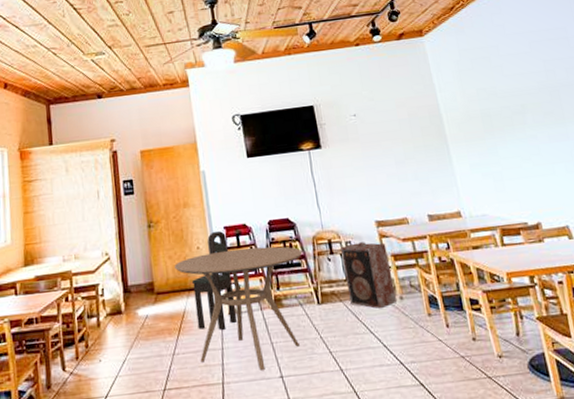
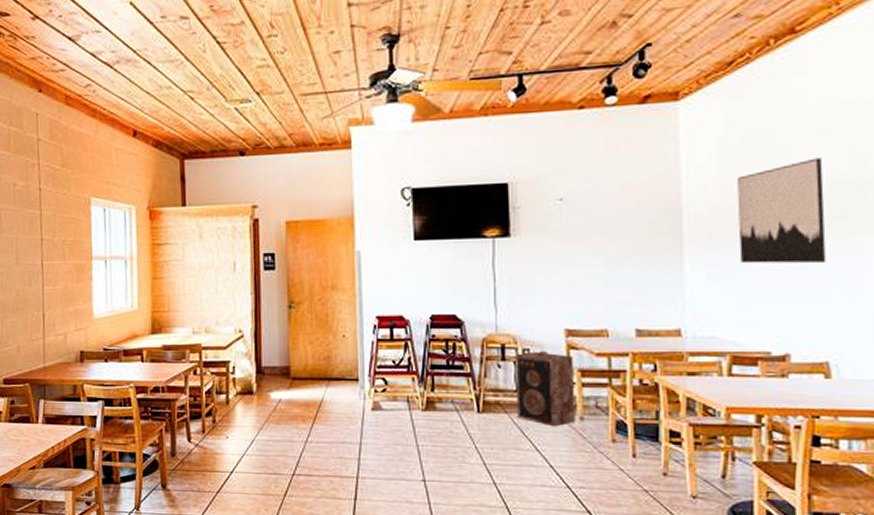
dining table: present [175,246,303,370] -> none [315,342,468,471]
chair: present [191,231,238,330] -> none [332,319,381,425]
wall art: none [474,71,548,154] -> present [737,158,827,264]

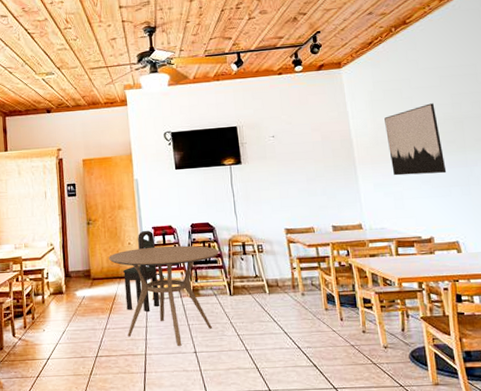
dining table: none [315,342,468,471] -> present [109,245,219,346]
chair: none [332,319,381,425] -> present [122,230,160,312]
speaker: present [516,351,575,427] -> none [253,246,299,303]

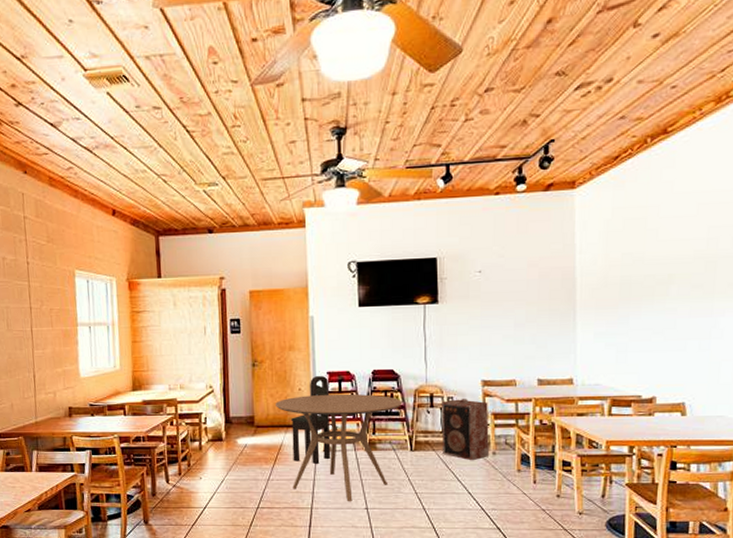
speaker: none [253,246,299,303] -> present [442,399,489,461]
wall art: present [384,103,447,176] -> none [619,237,686,324]

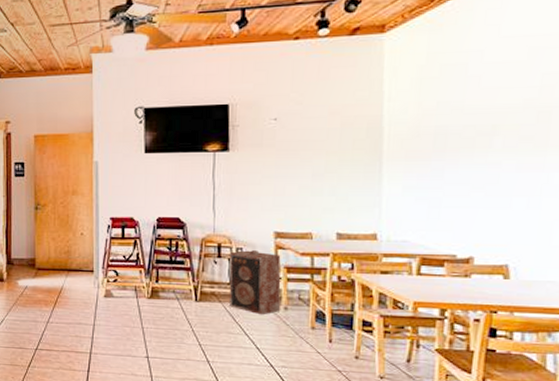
dining table: present [276,393,403,501] -> none [57,239,188,349]
chair: present [290,375,331,464] -> none [71,220,112,309]

